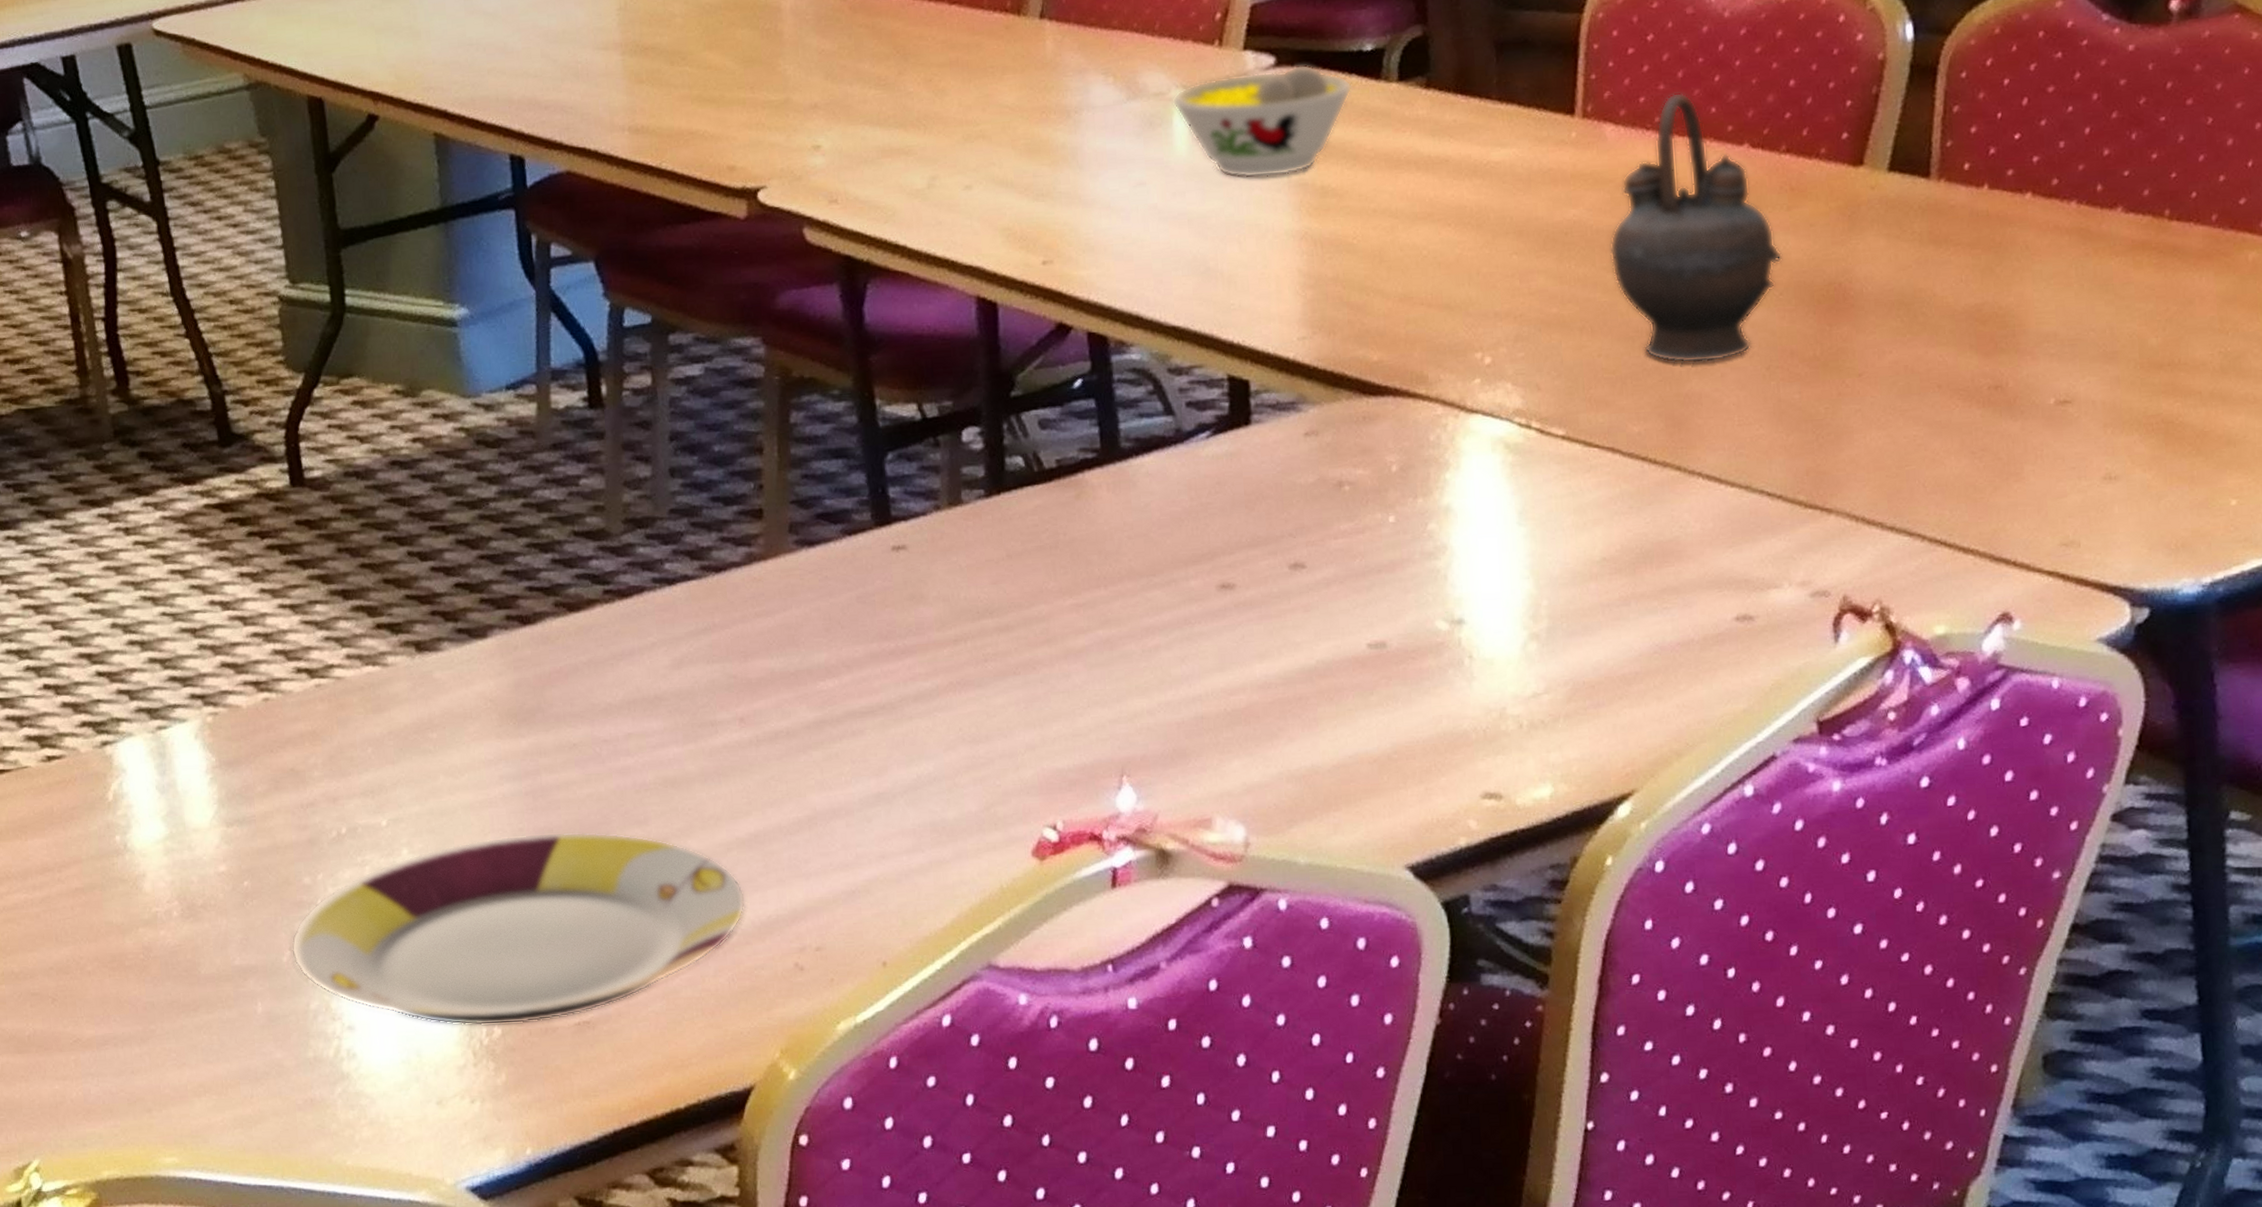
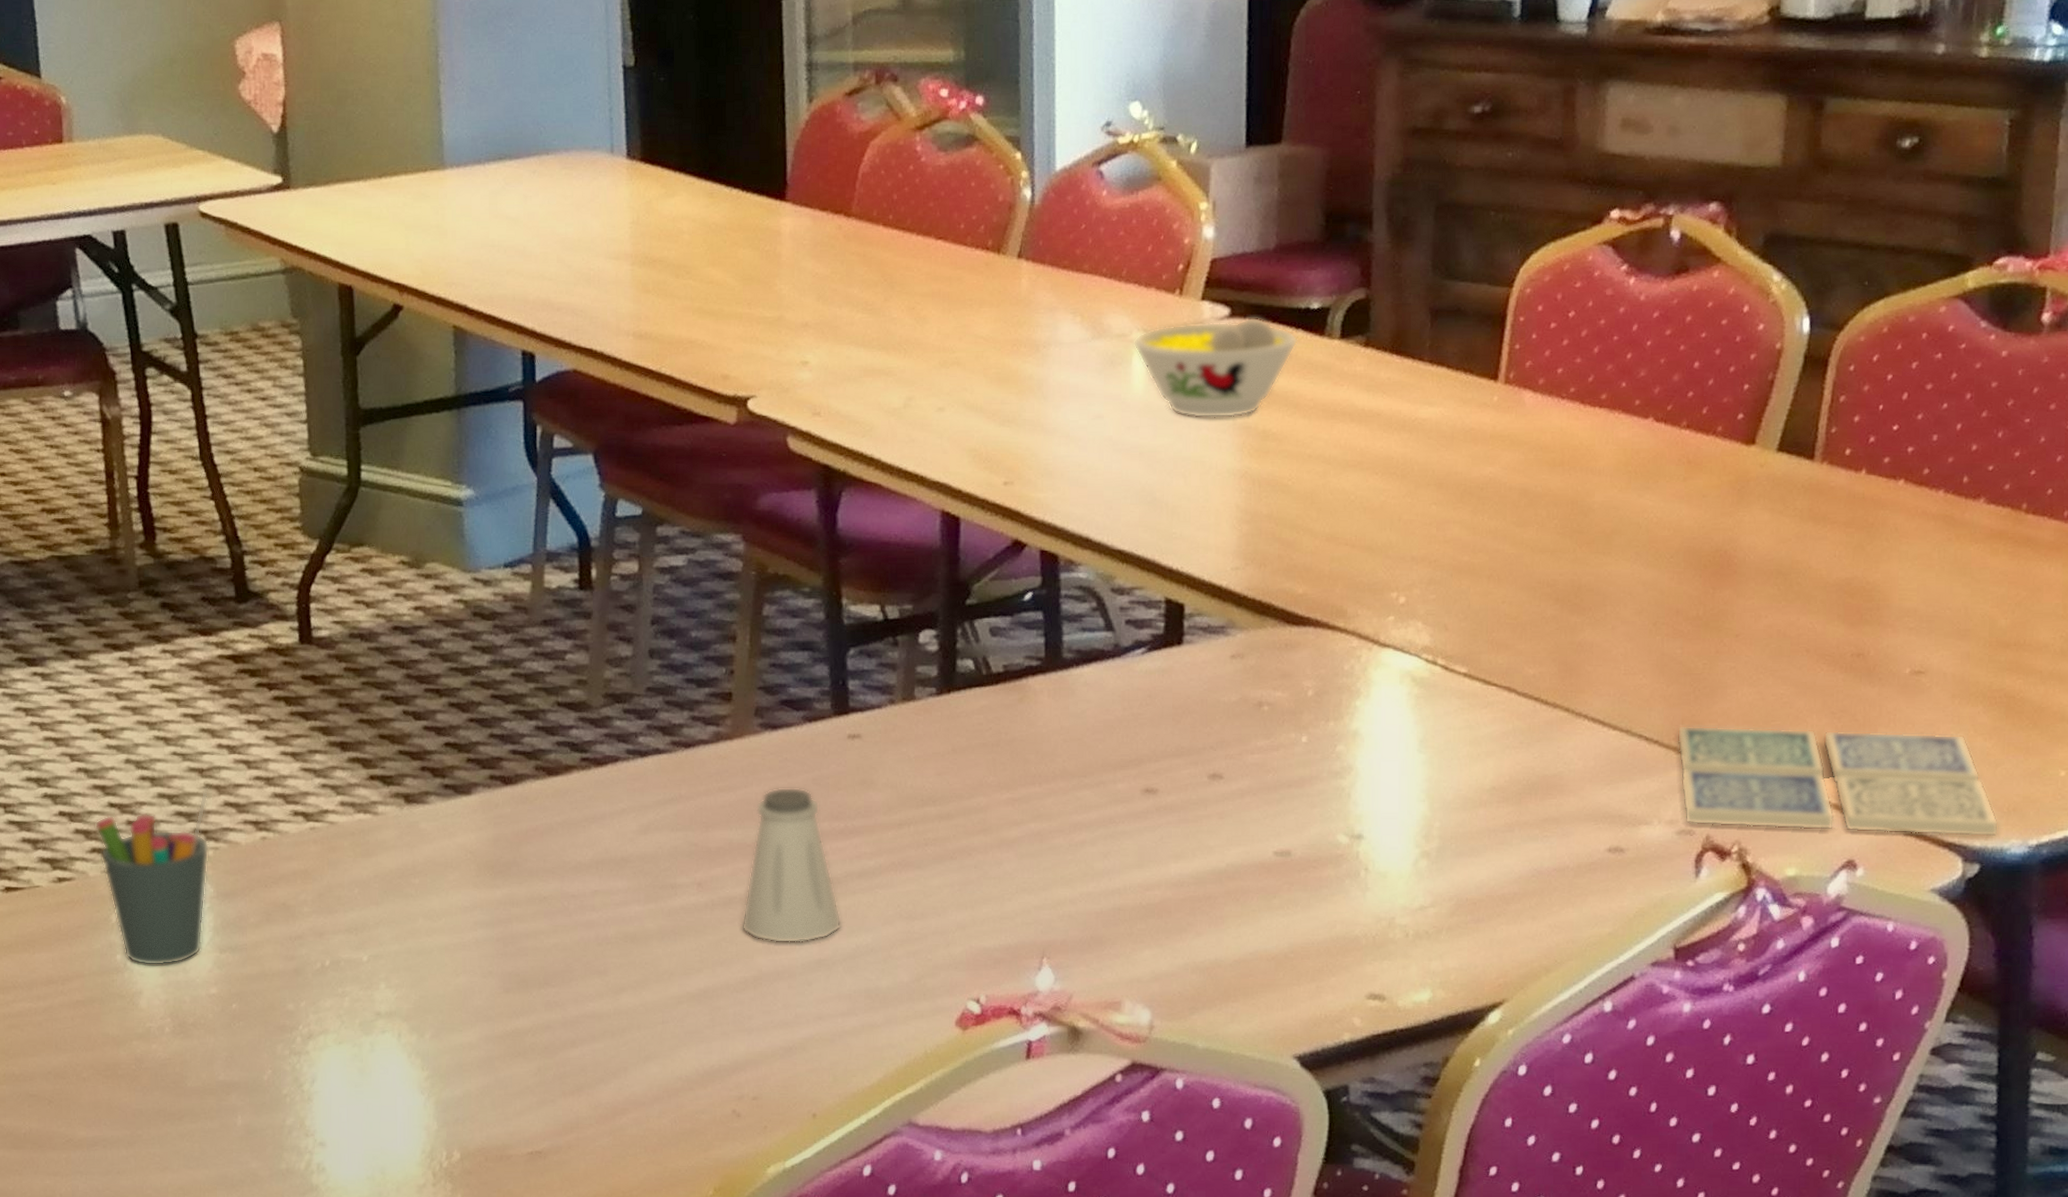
pen holder: none [82,648,208,846] -> present [94,787,210,966]
plate: present [291,831,745,1026] -> none [271,976,691,1150]
saltshaker: none [790,607,900,778] -> present [742,787,841,943]
teapot: present [1610,92,1783,364] -> none [1520,366,1676,616]
drink coaster: none [1802,467,2168,586] -> present [1677,725,1999,837]

